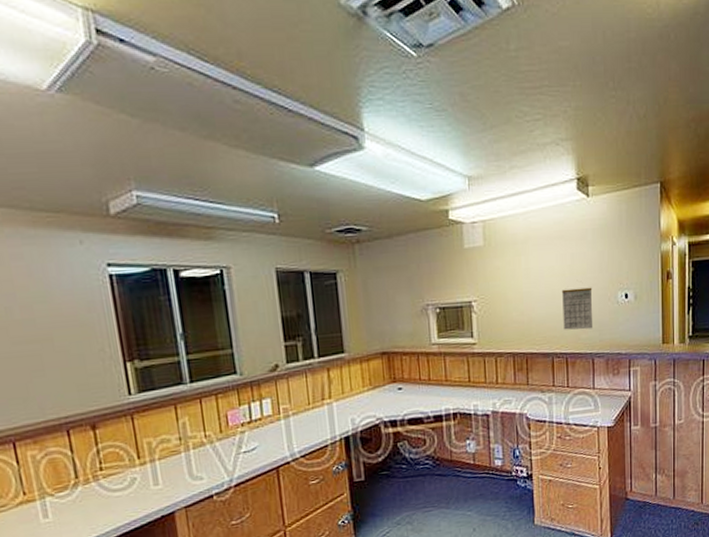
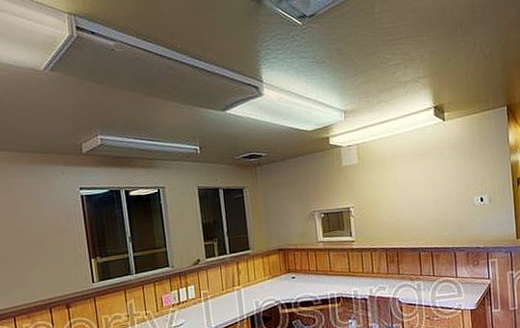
calendar: present [562,287,593,330] -> none [425,193,454,229]

